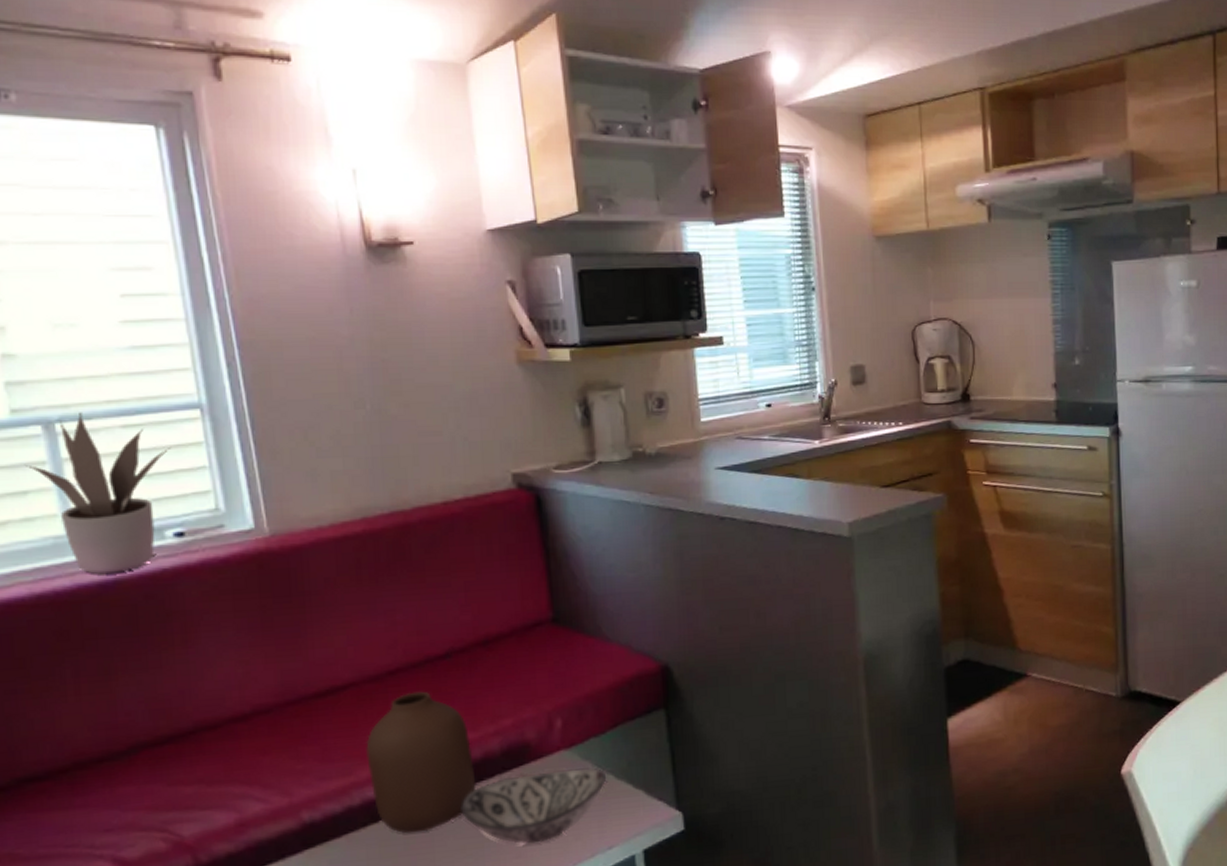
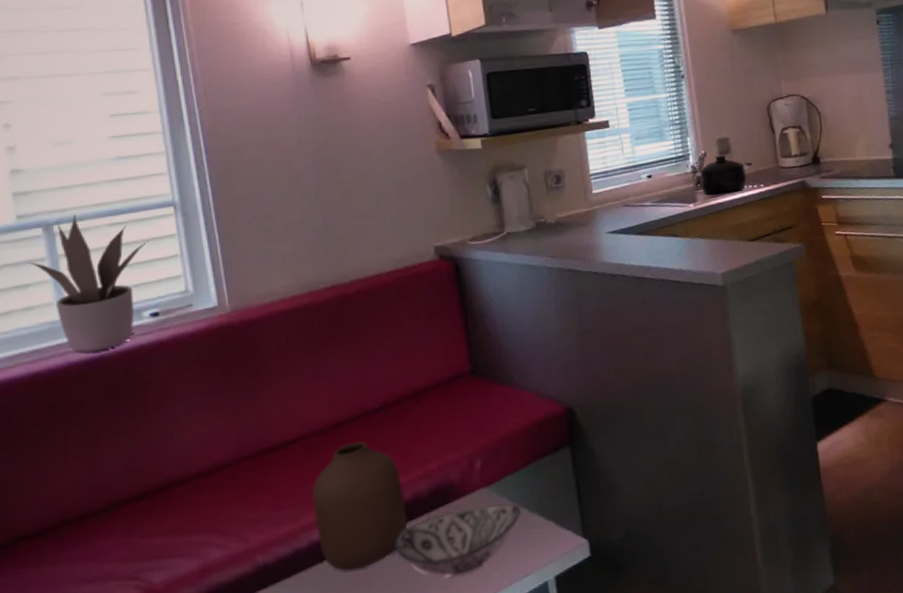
saucepan: none [817,385,891,431] -> present [690,155,753,195]

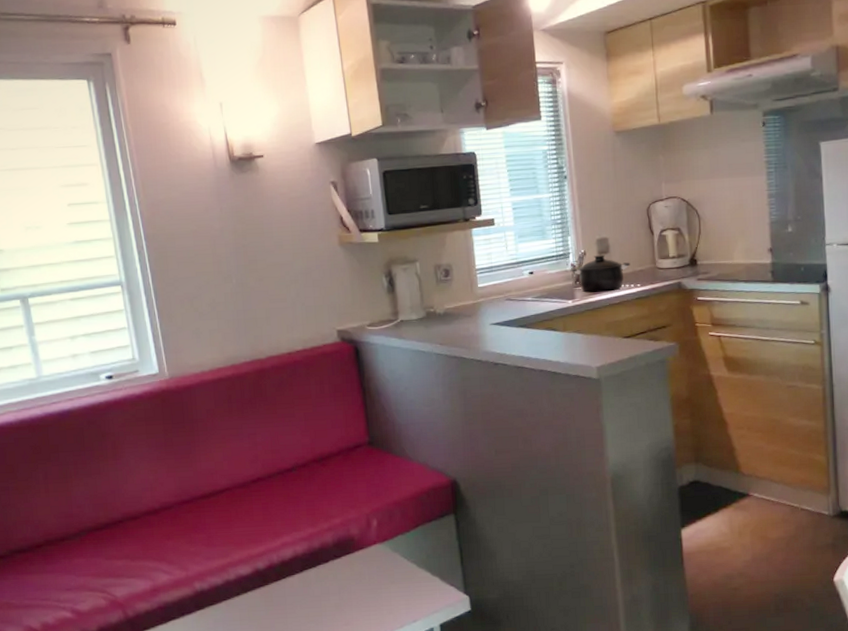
potted plant: present [28,215,148,353] -> none [11,290,102,406]
vase: present [312,441,408,571] -> none [237,495,316,602]
decorative bowl: present [394,503,521,576] -> none [305,558,411,614]

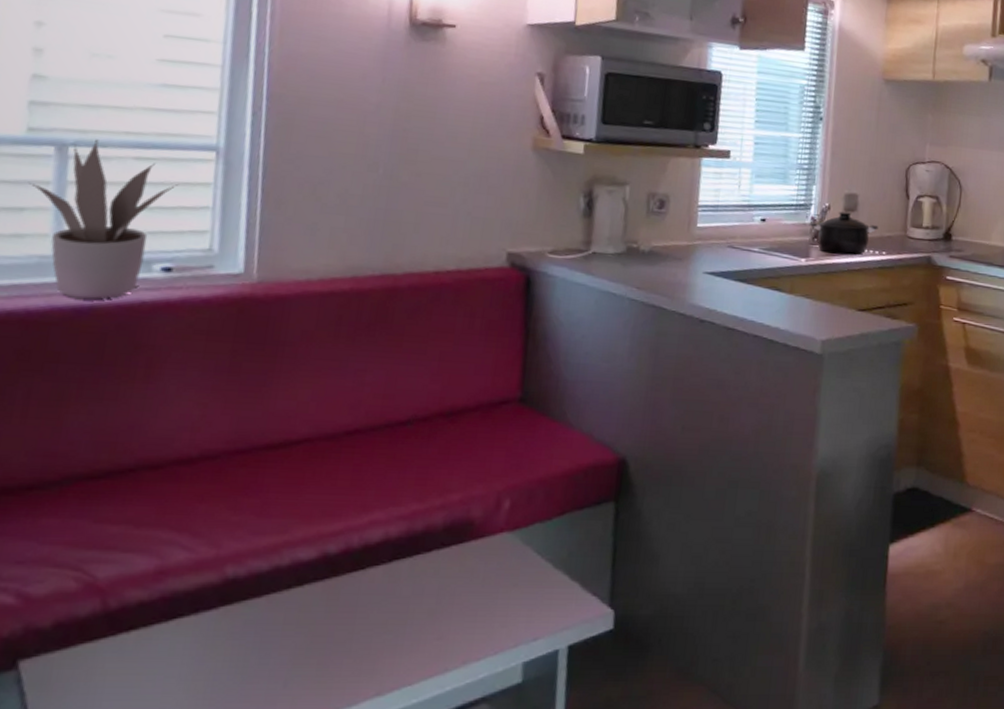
potted plant: none [11,290,102,406] -> present [29,139,178,300]

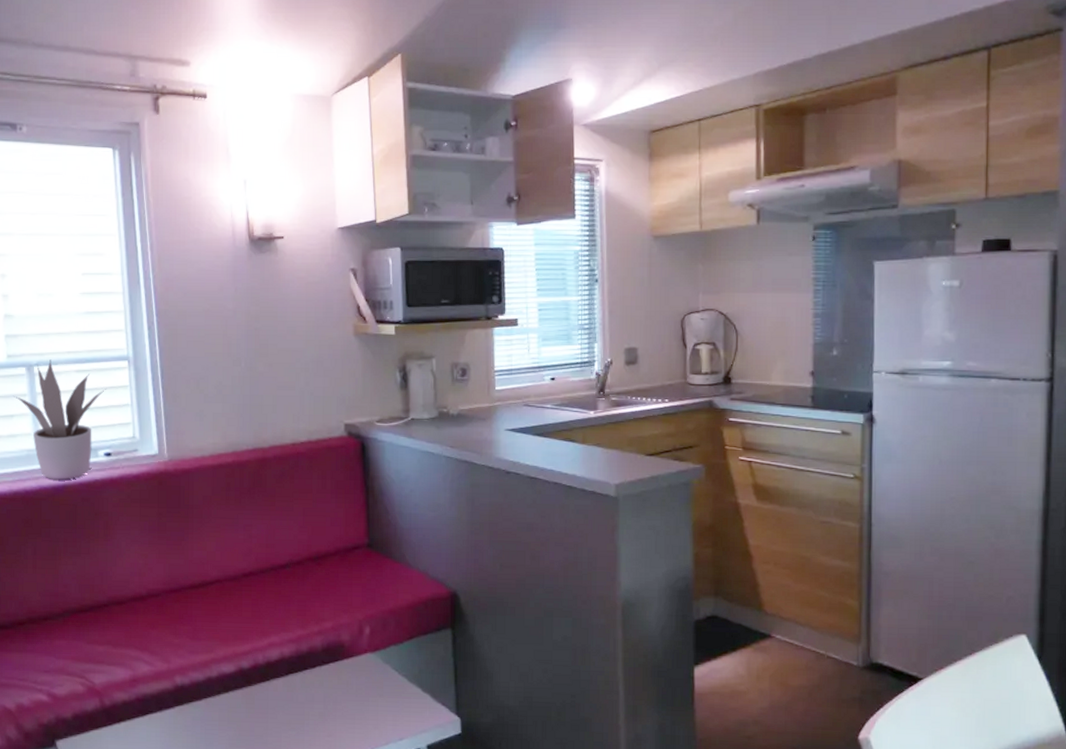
saucepan: present [809,211,879,255] -> none [594,365,659,405]

